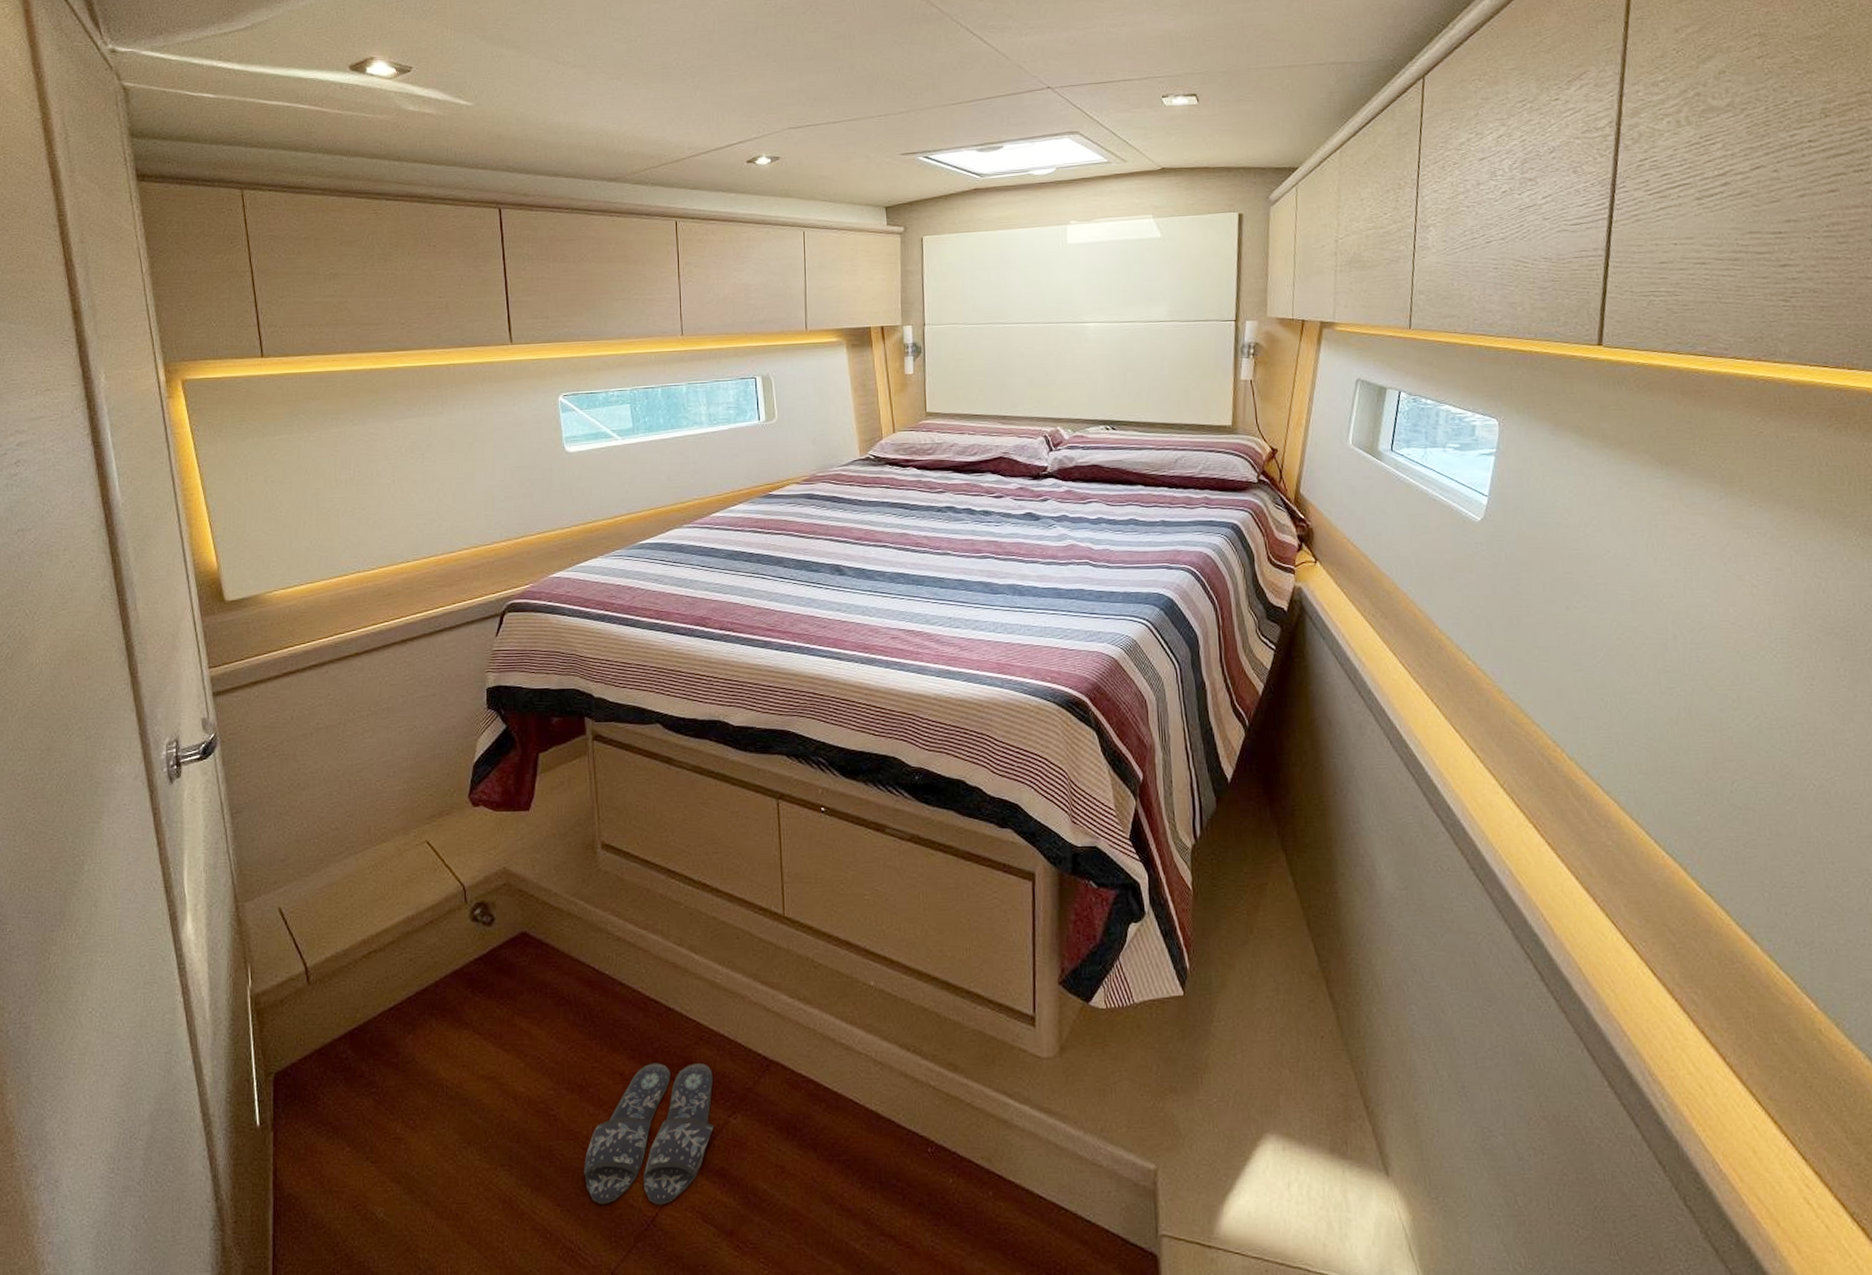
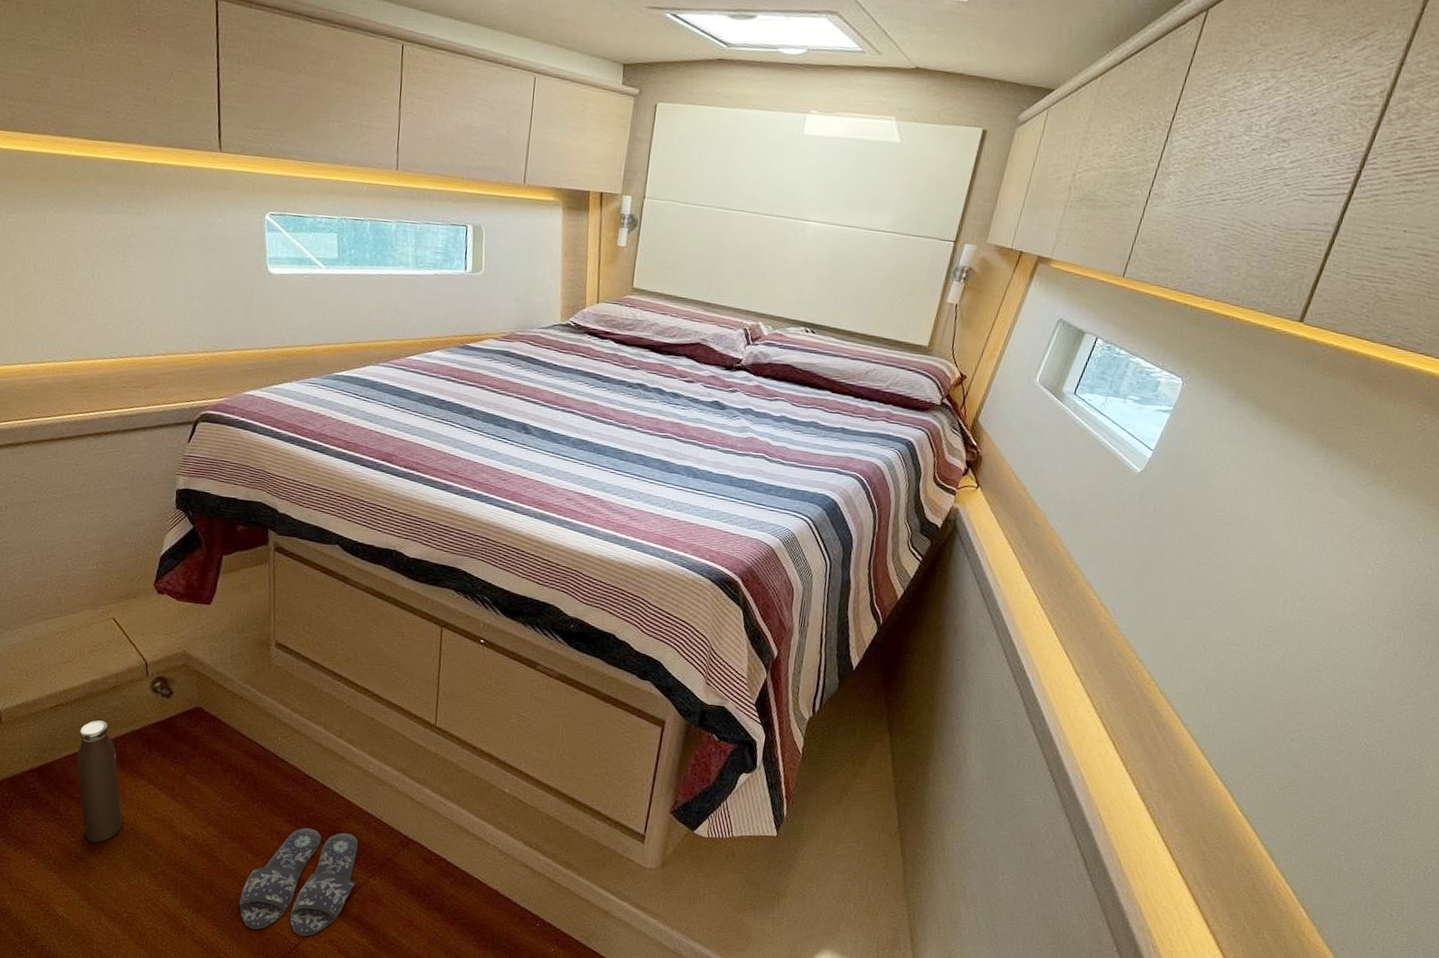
water bottle: none [393,964,446,1117] -> present [77,720,122,842]

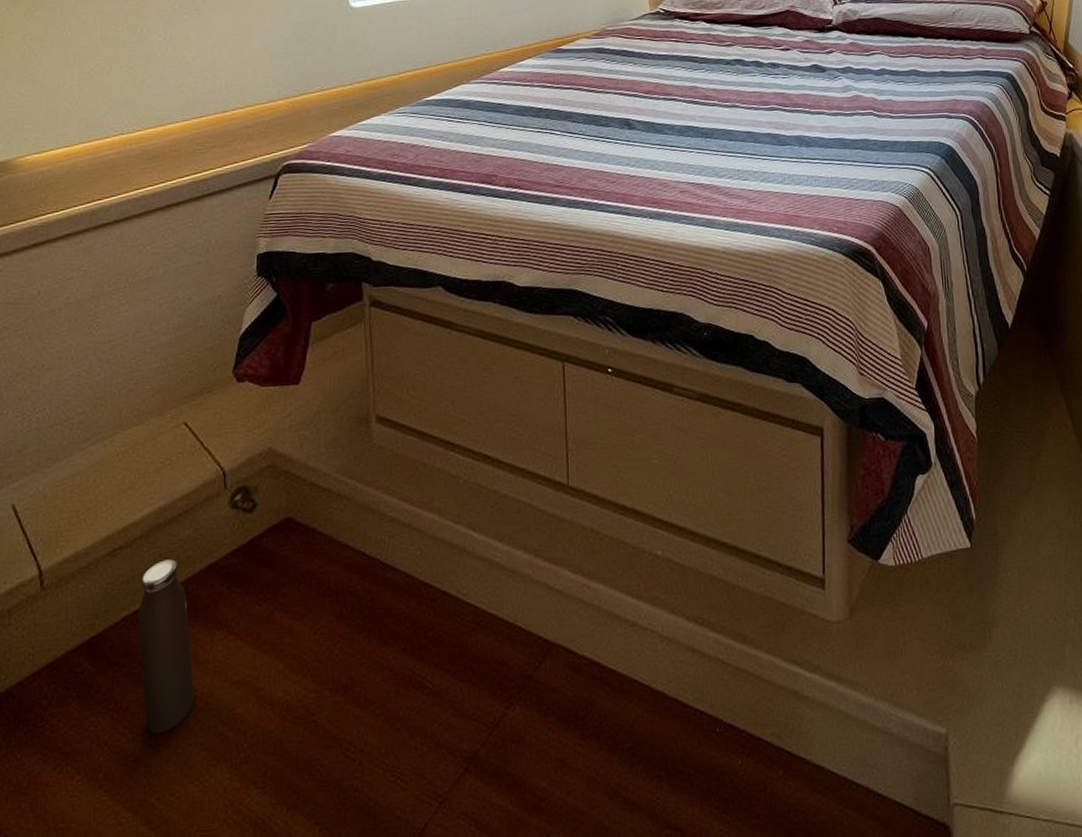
slippers: present [239,827,358,937] -> none [347,651,490,819]

